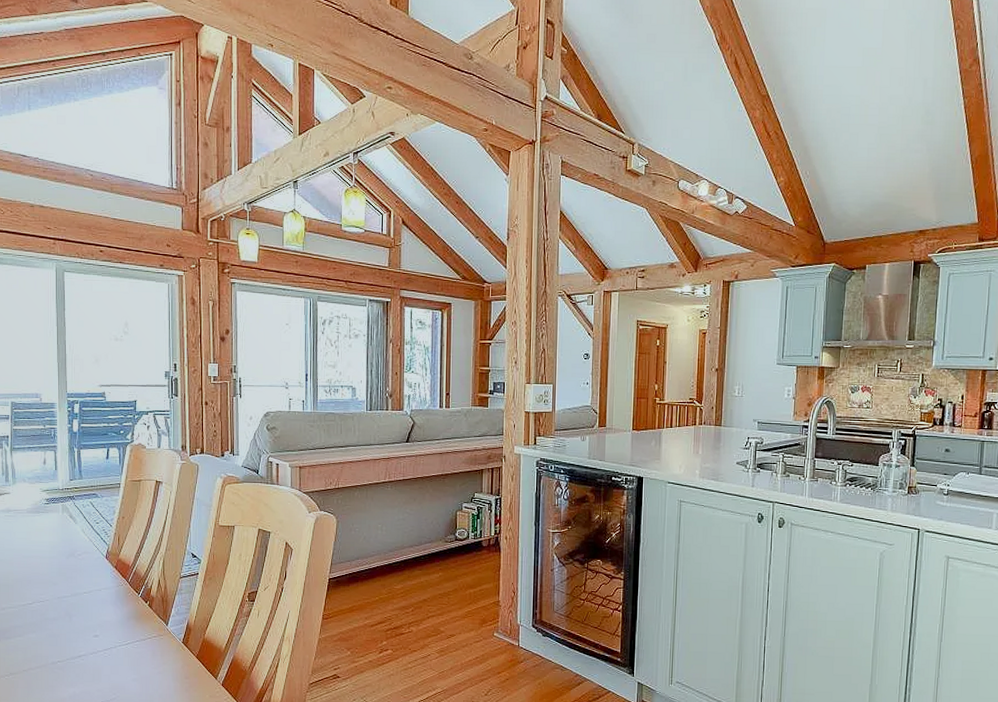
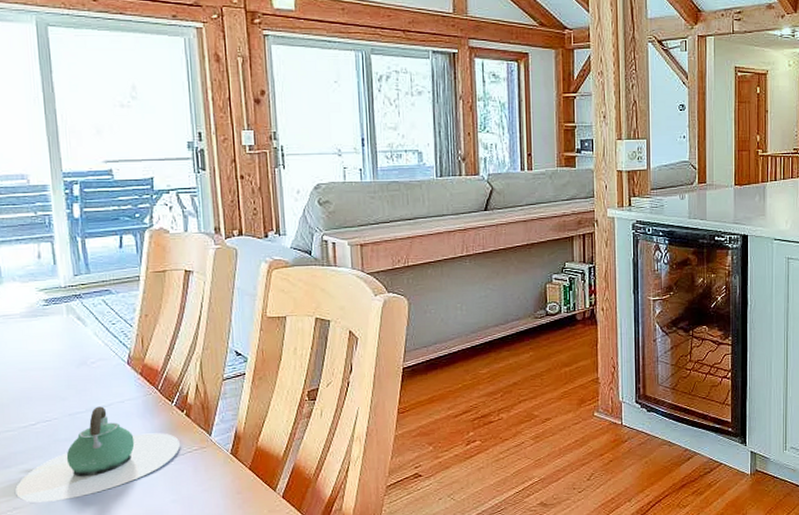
teapot: none [13,592,142,671] -> present [15,406,180,503]

